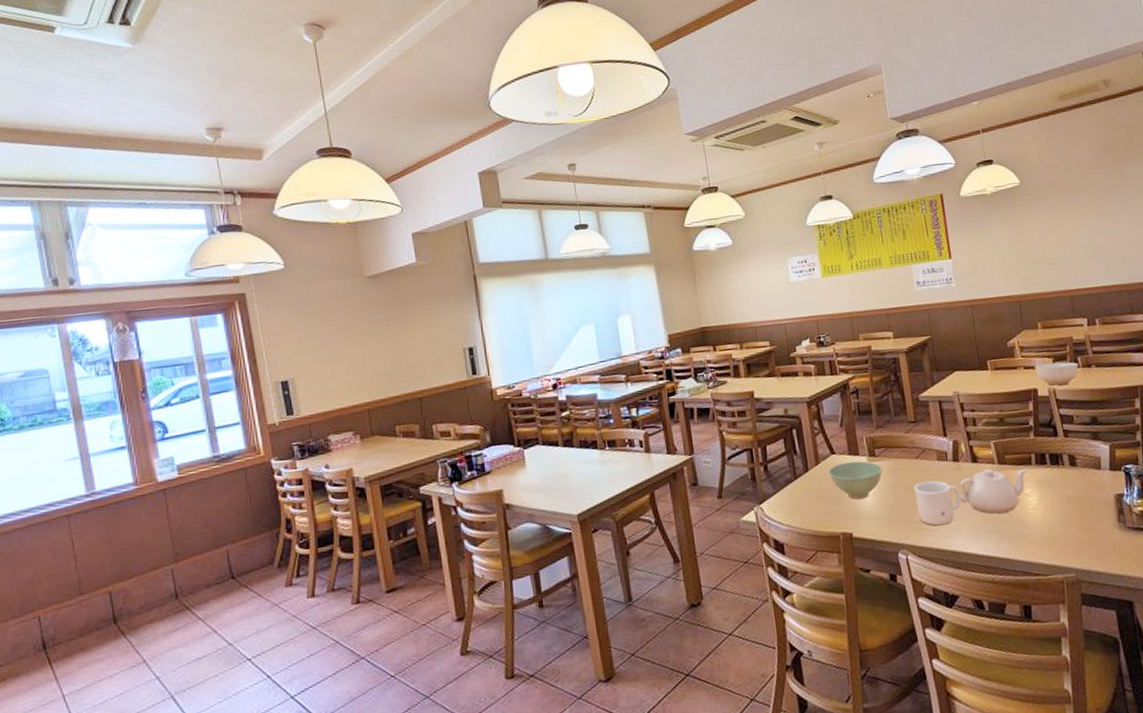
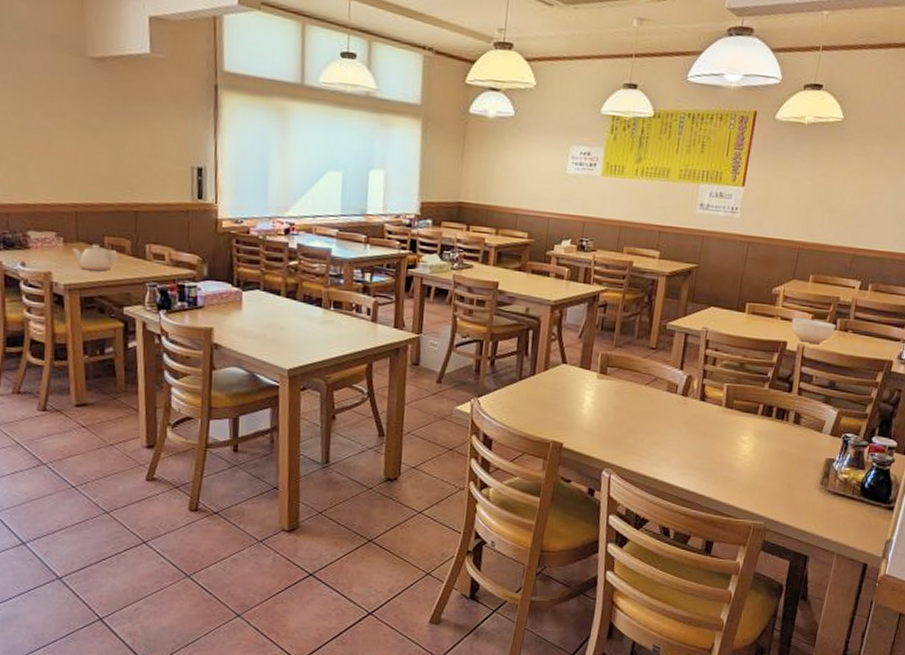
teapot: none [369,434,411,460] -> present [72,243,119,272]
bowl: present [828,461,883,500] -> none [555,373,611,413]
mug: present [914,480,962,526] -> none [632,408,680,454]
teapot: present [959,467,1028,514] -> none [677,409,752,454]

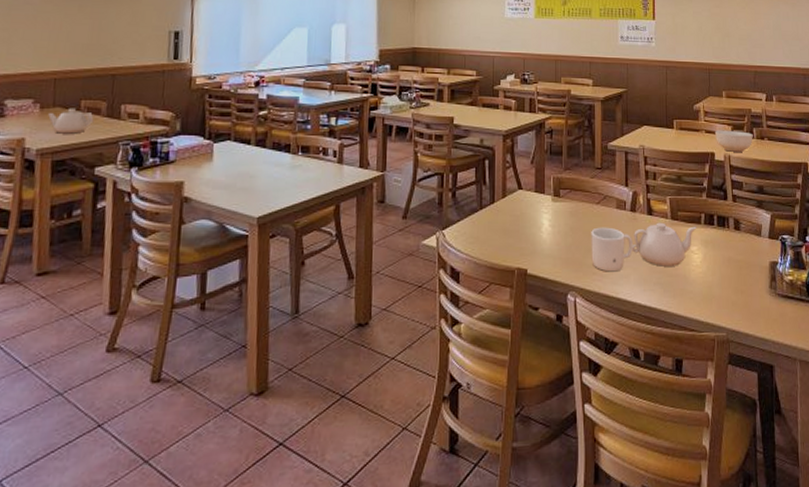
mug: none [632,408,680,454] -> present [591,227,634,272]
teapot: none [677,409,752,454] -> present [631,222,697,267]

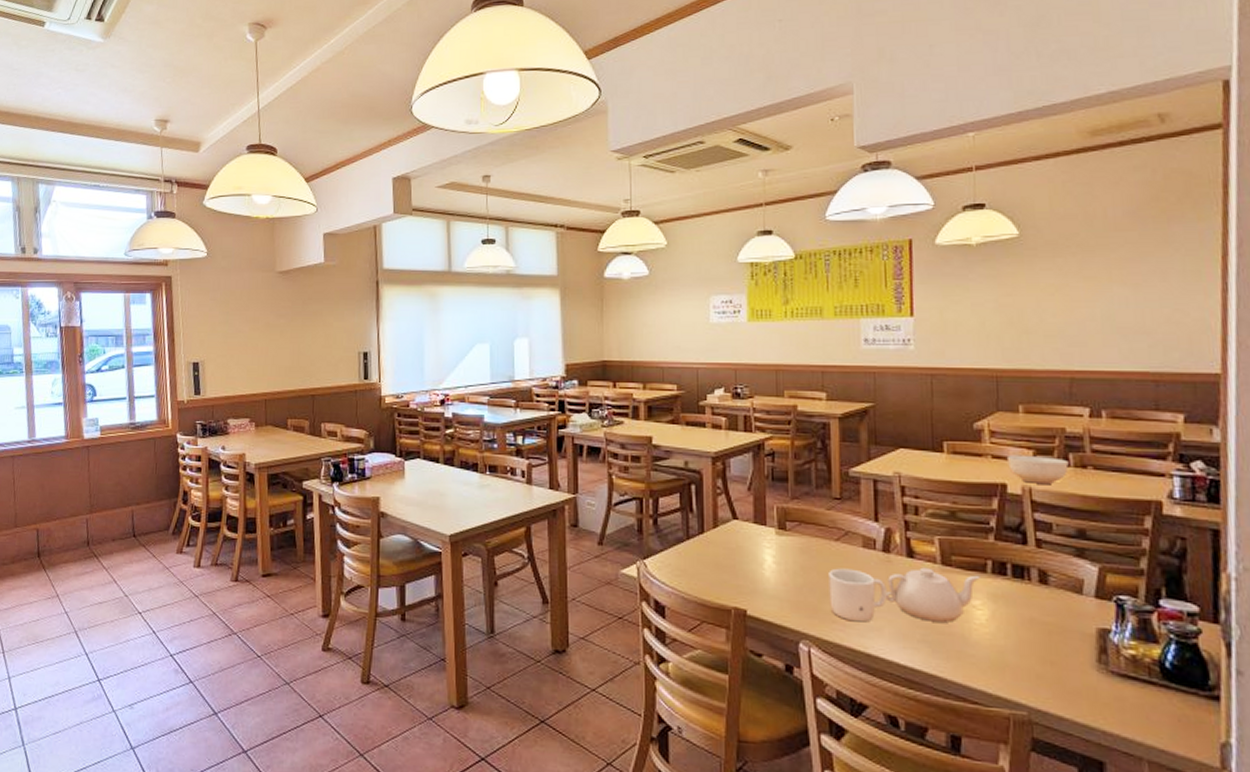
teapot: present [48,108,94,134] -> none [262,426,299,450]

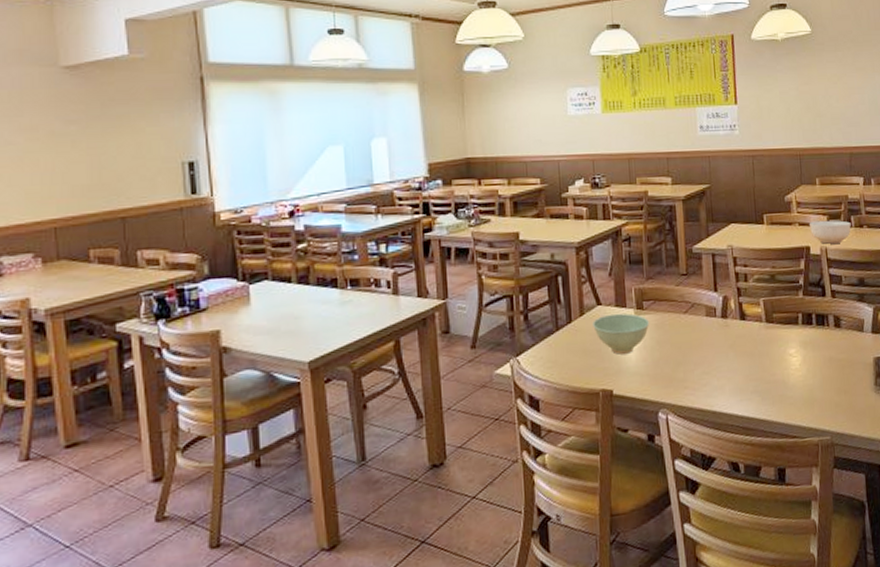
bowl: none [727,530,794,574] -> present [593,313,650,355]
mug: present [828,568,888,622] -> none [680,337,727,385]
teapot: present [885,567,980,623] -> none [725,326,794,374]

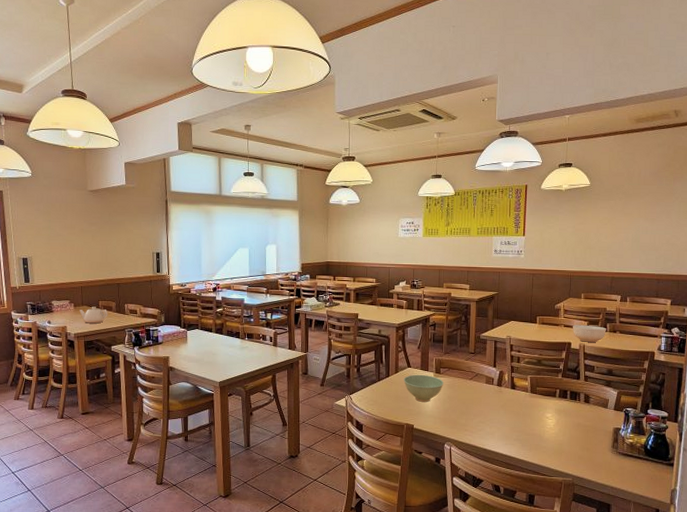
teapot: none [53,259,107,290] -> present [79,306,108,324]

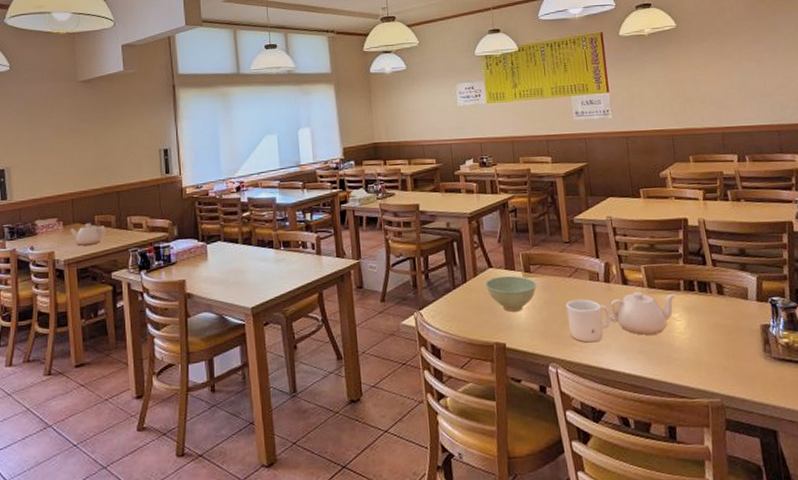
mug: none [464,397,499,430] -> present [566,299,612,343]
teapot: none [497,395,552,428] -> present [609,291,676,335]
bowl: present [572,324,606,343] -> none [685,194,728,217]

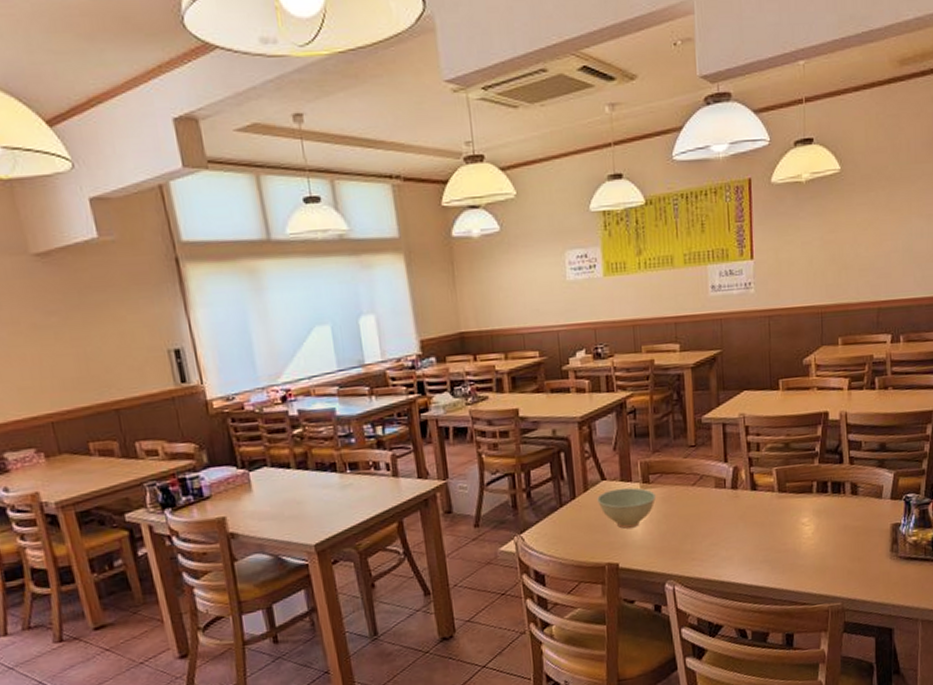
teapot: present [70,222,107,246] -> none [56,452,110,483]
mug: present [566,299,612,343] -> none [687,509,737,556]
teapot: present [609,291,676,335] -> none [734,496,808,544]

